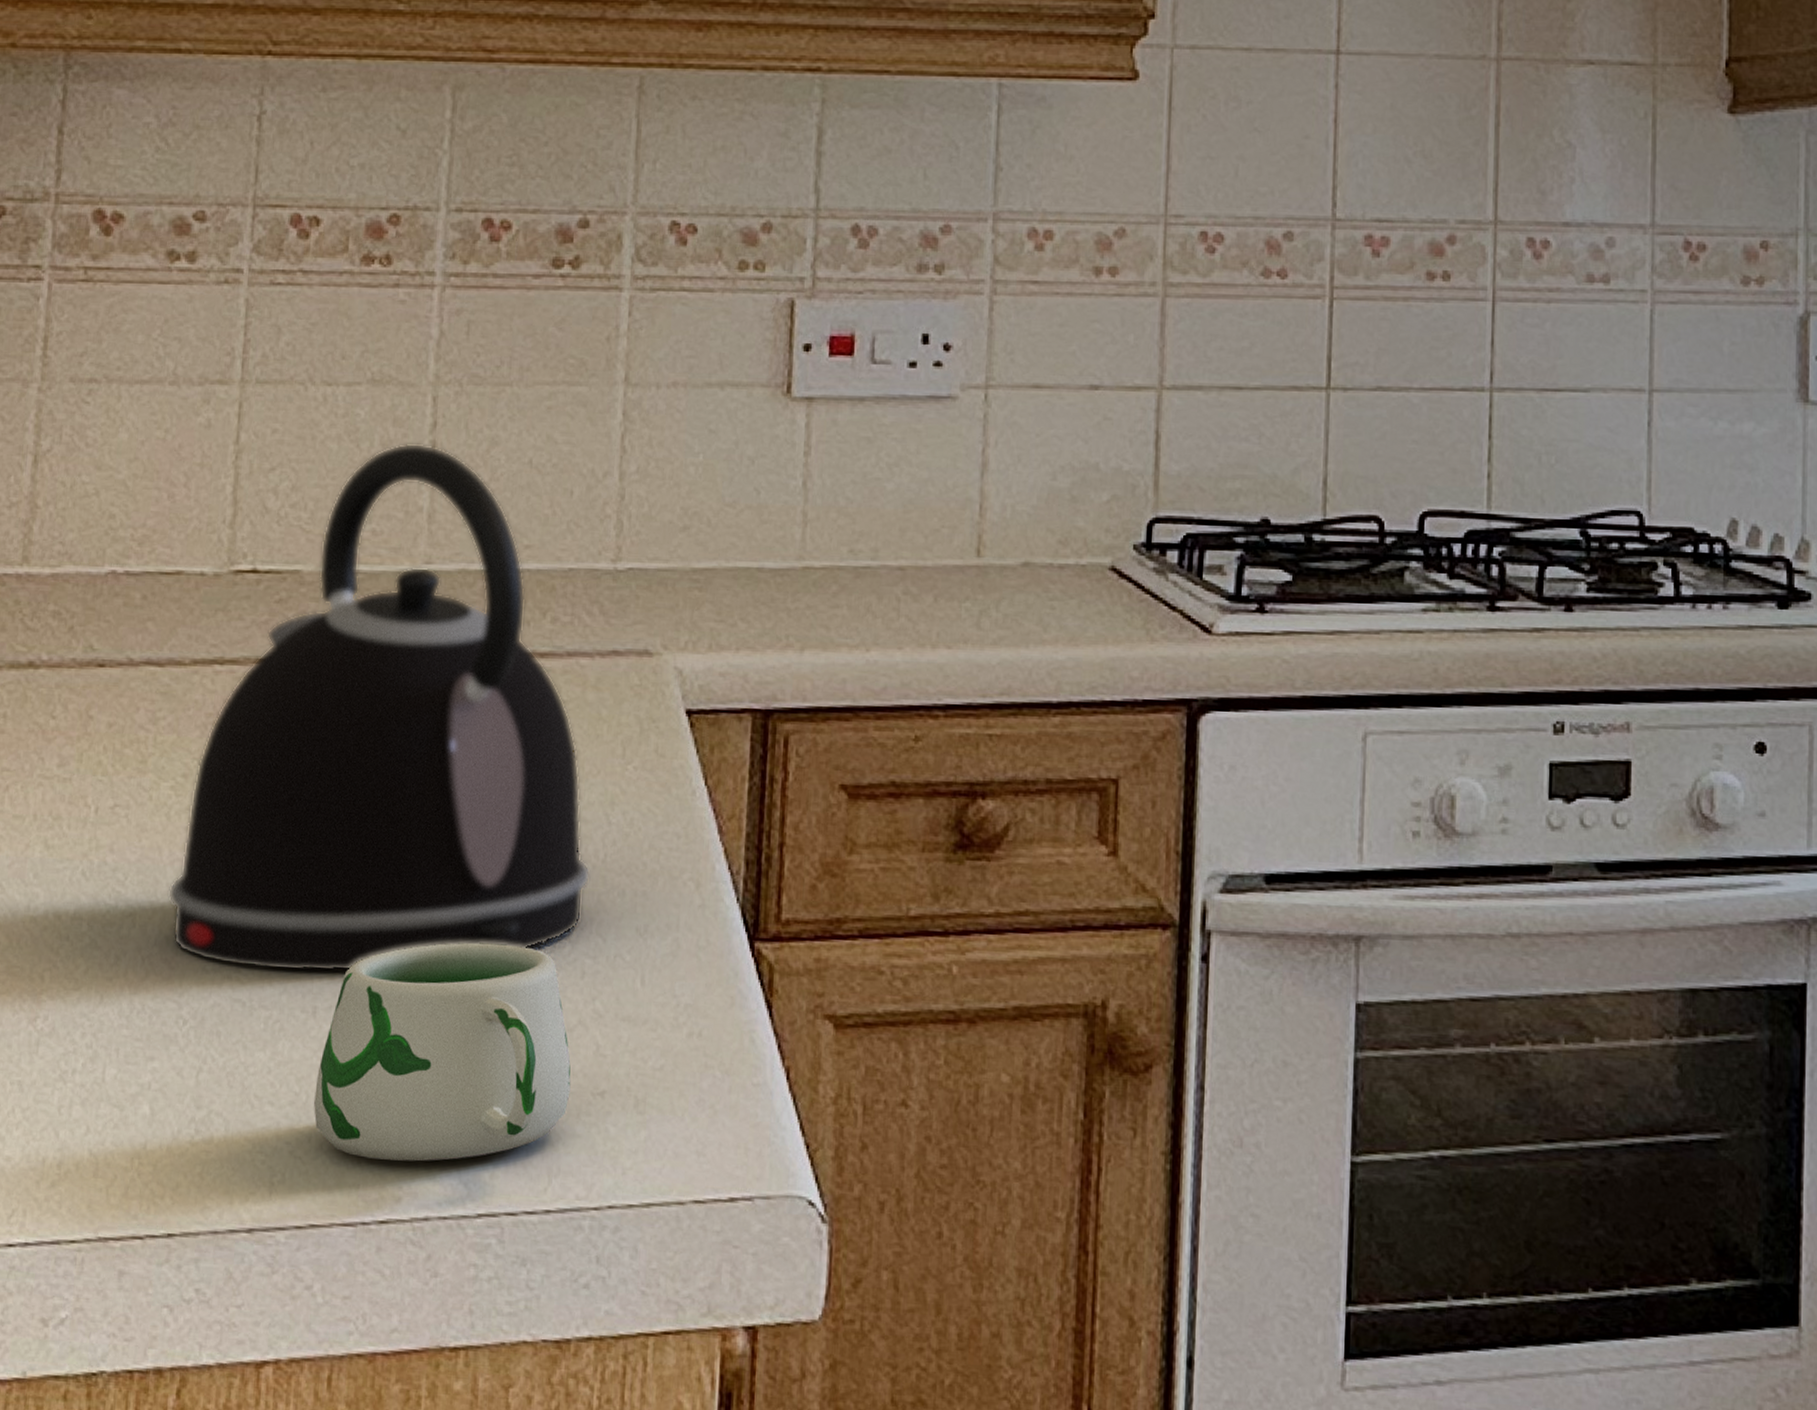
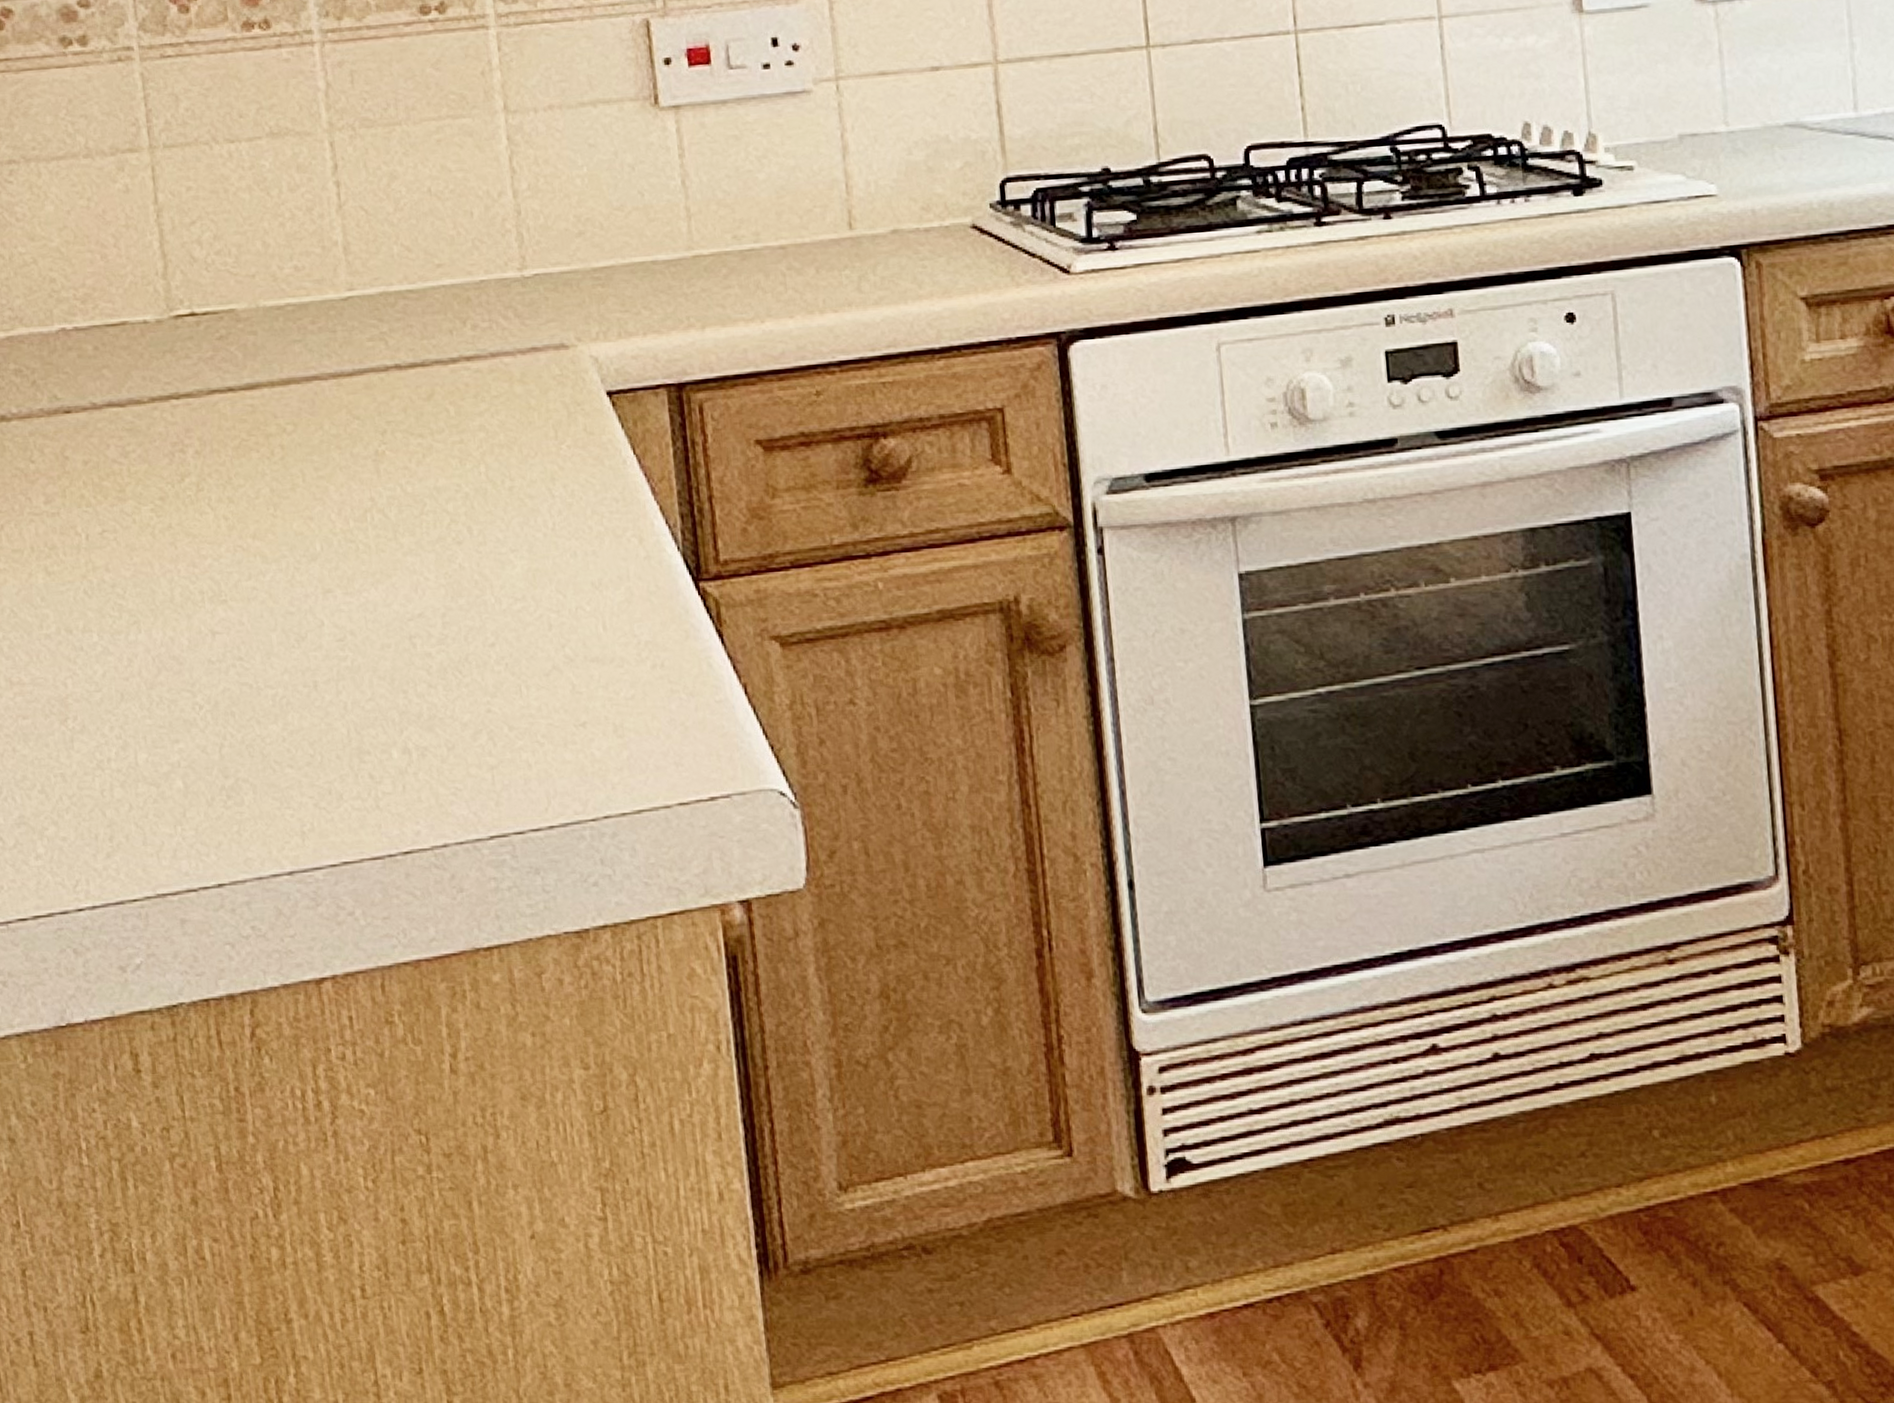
kettle: present [167,443,591,972] -> none [165,185,544,656]
mug: present [314,942,571,1162] -> none [327,609,555,802]

